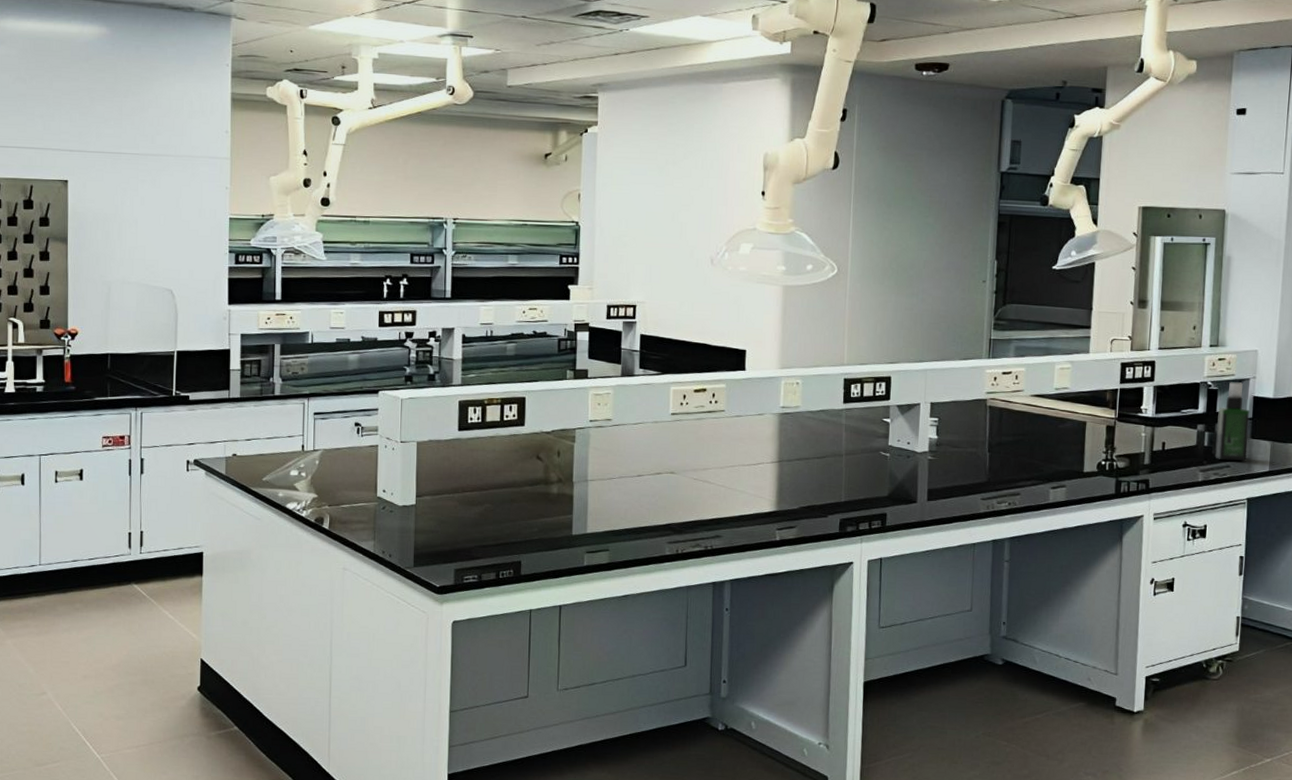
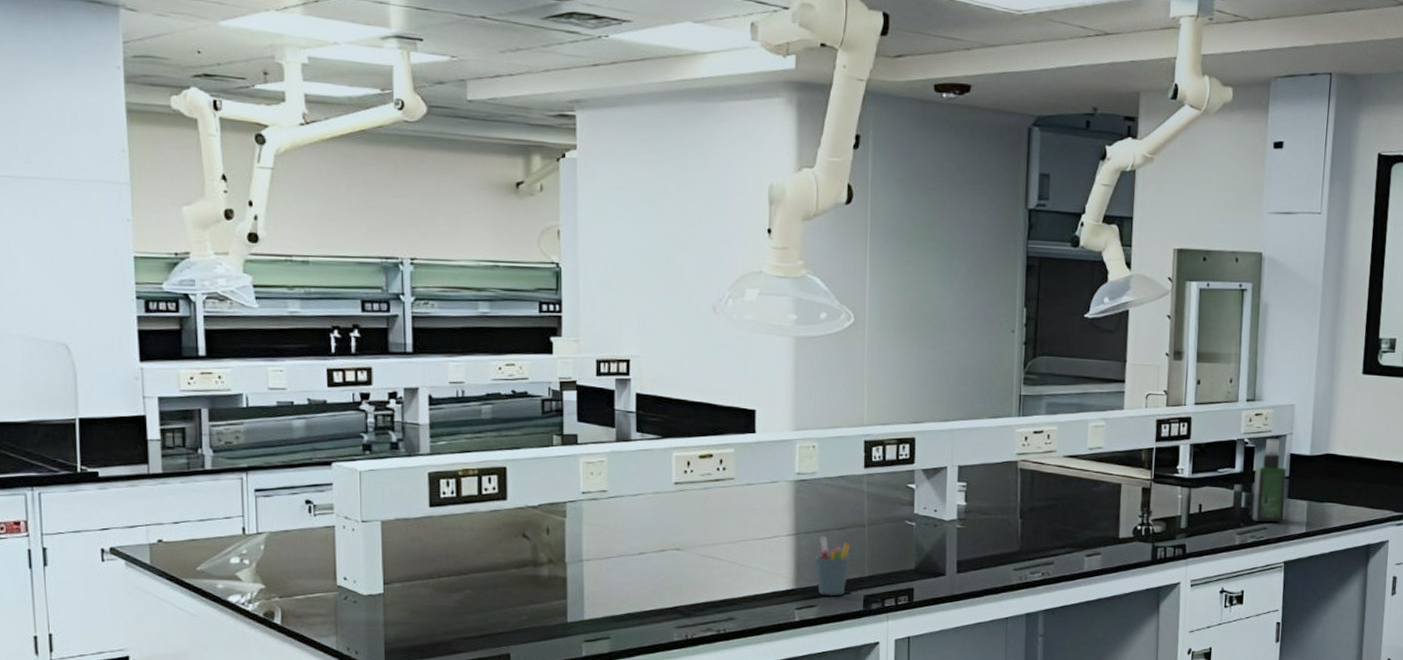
pen holder: none [795,464,829,519] -> present [815,536,851,596]

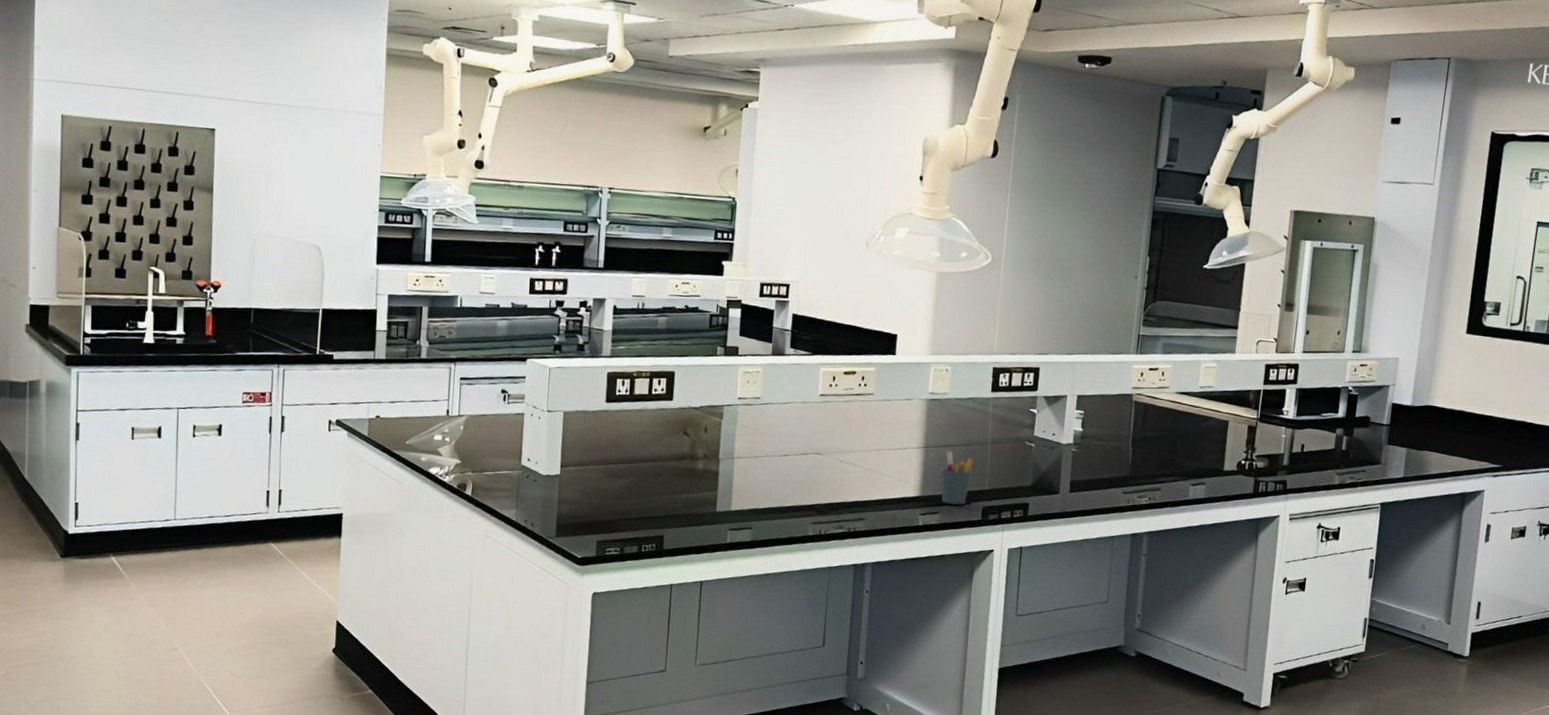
spray bottle: present [1252,439,1287,523] -> none [1351,388,1388,466]

